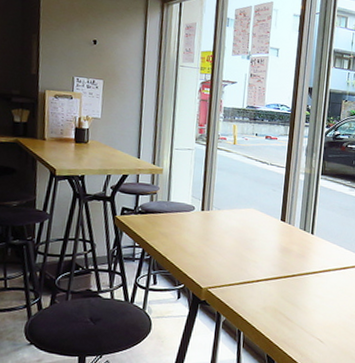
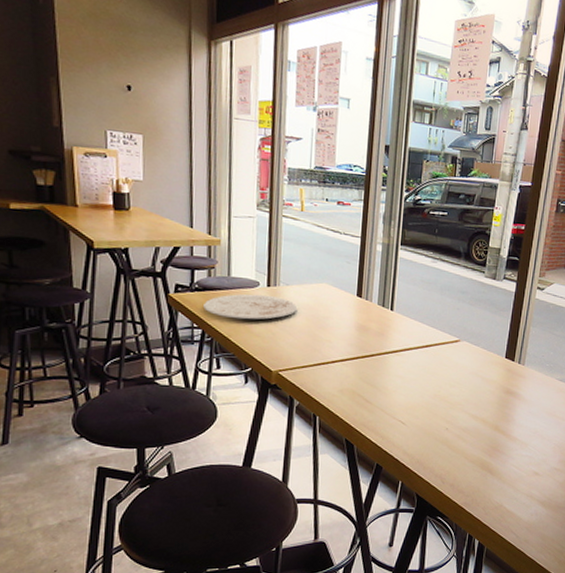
plate: none [145,217,228,241] -> present [204,293,298,320]

